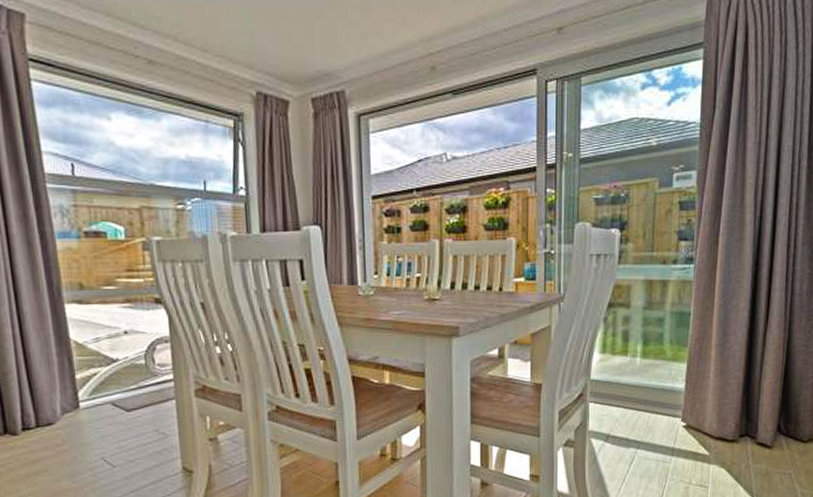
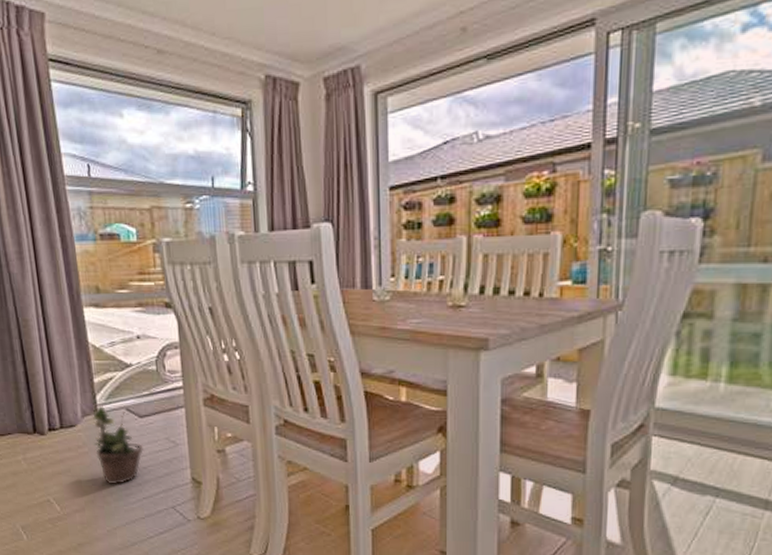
potted plant: none [74,401,132,482] -> present [92,405,145,485]

